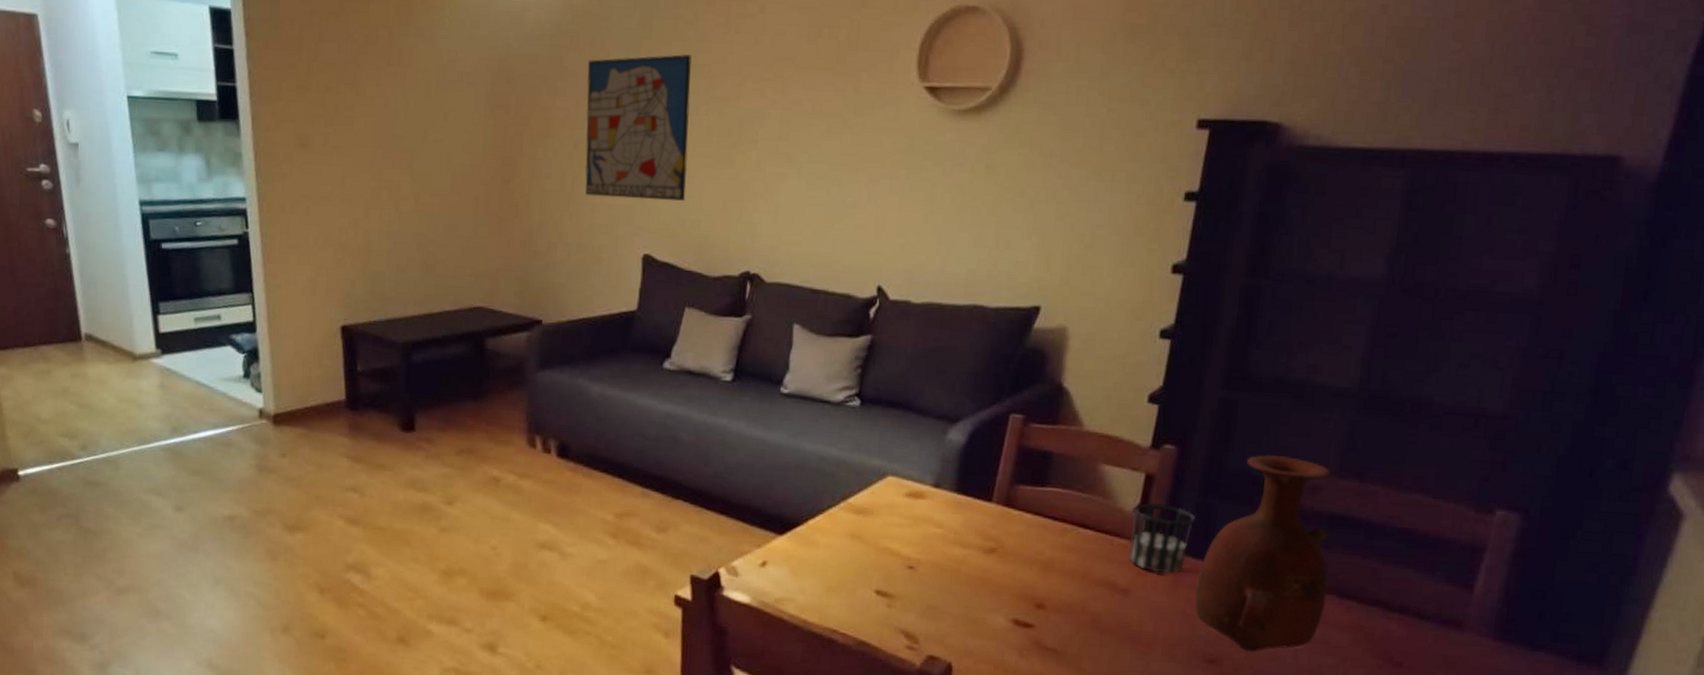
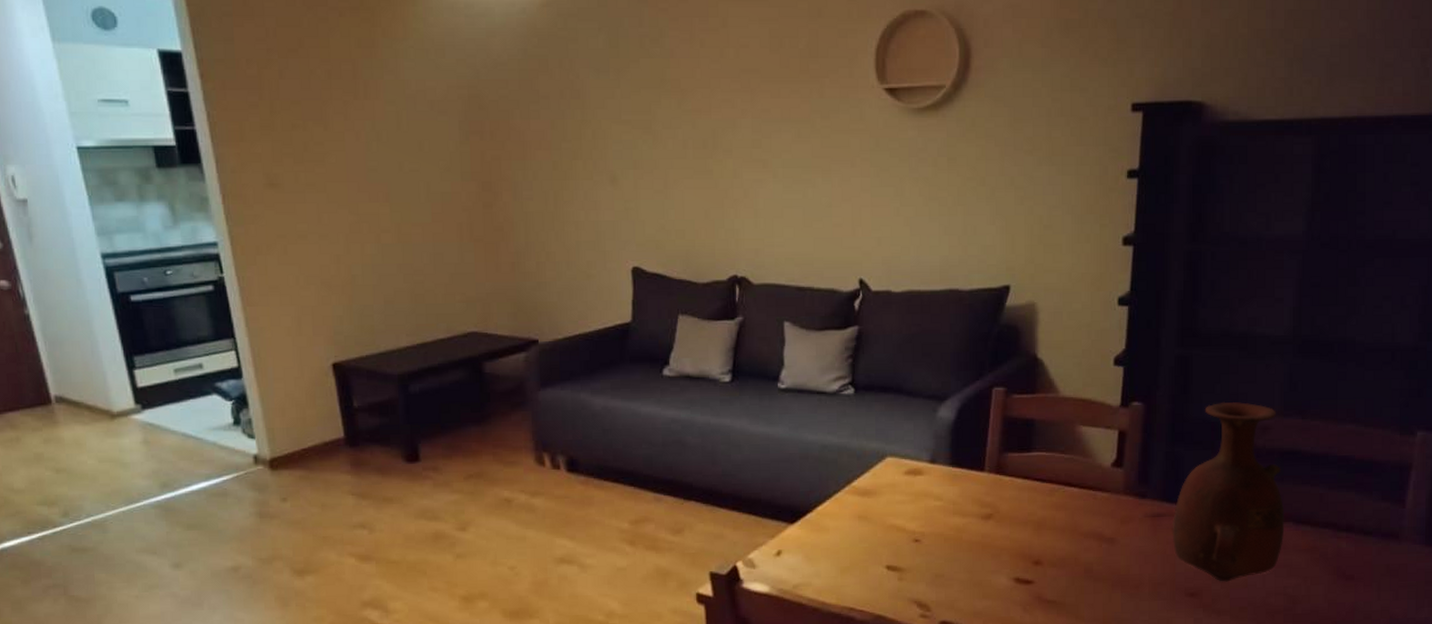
wall art: present [585,53,692,202] -> none [558,70,668,215]
cup: present [1128,502,1196,573] -> none [1111,456,1166,520]

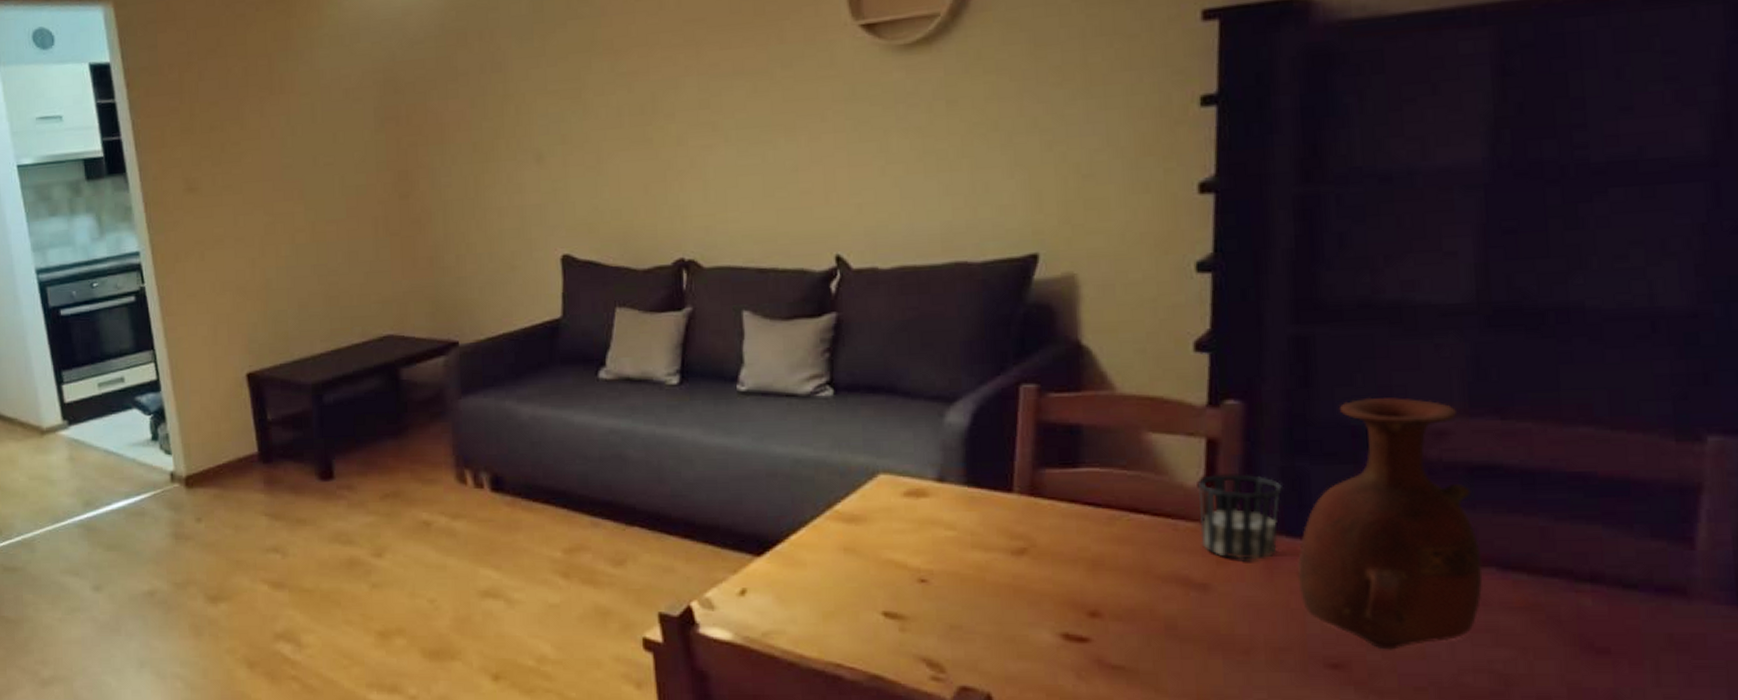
cup: none [1111,456,1166,520] -> present [1198,473,1283,560]

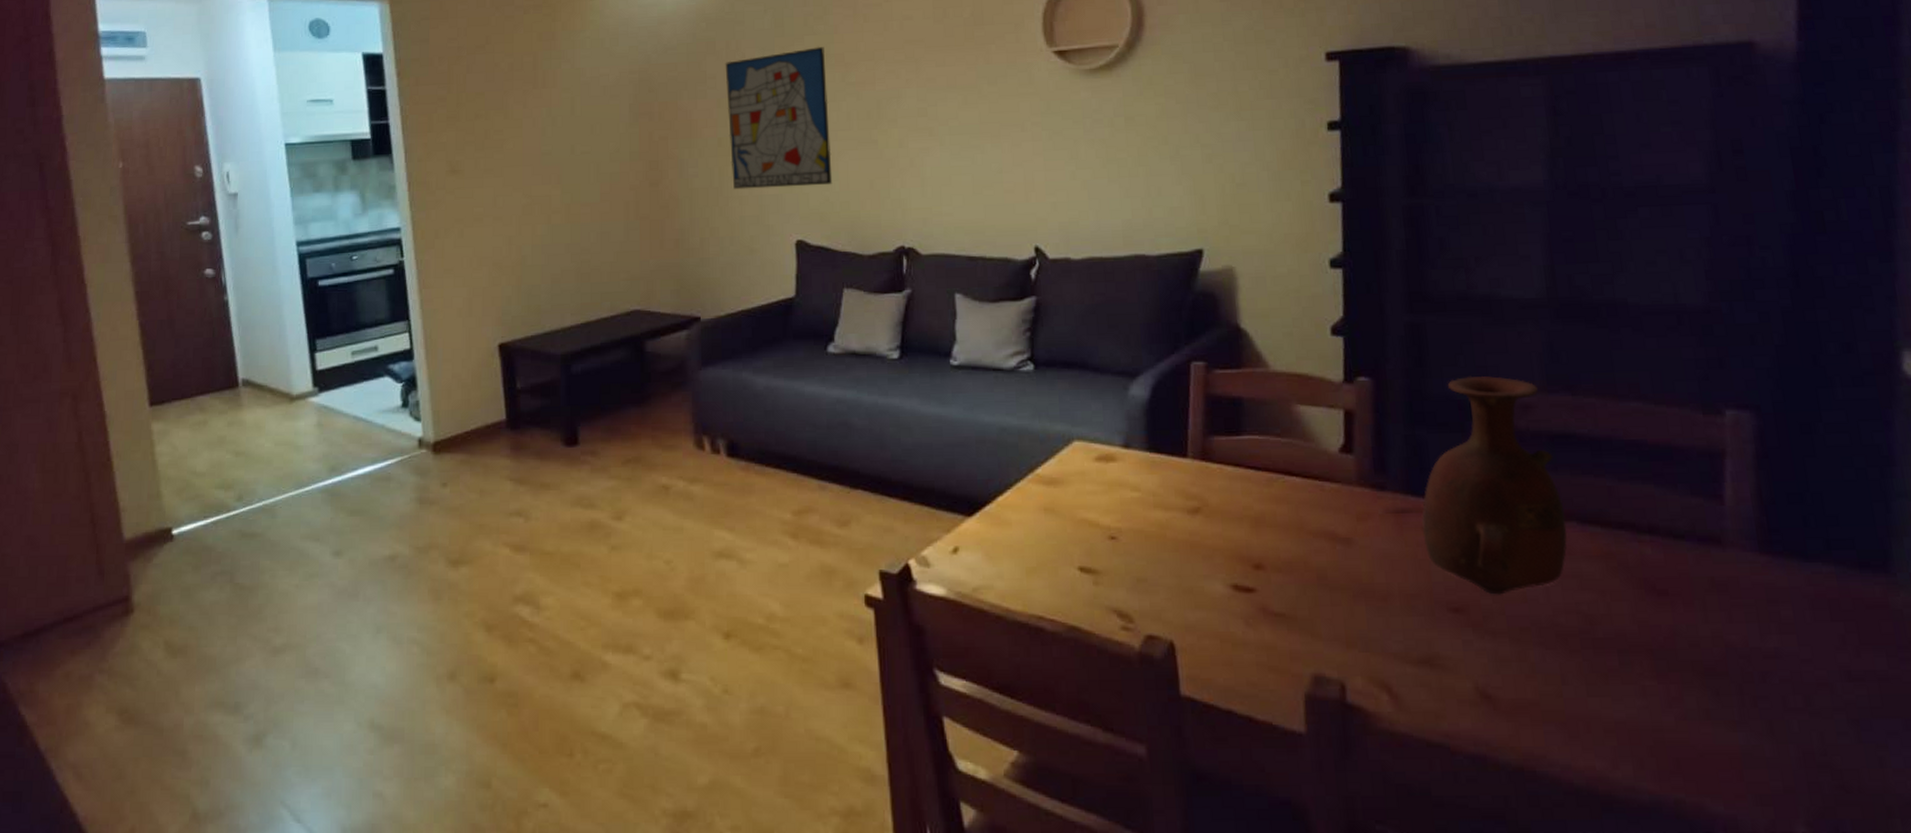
wall art: none [478,32,602,200] -> present [725,46,833,190]
cup: present [1198,473,1283,560] -> none [1339,440,1407,517]

